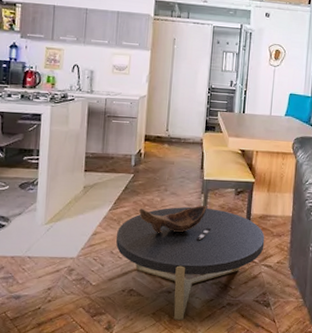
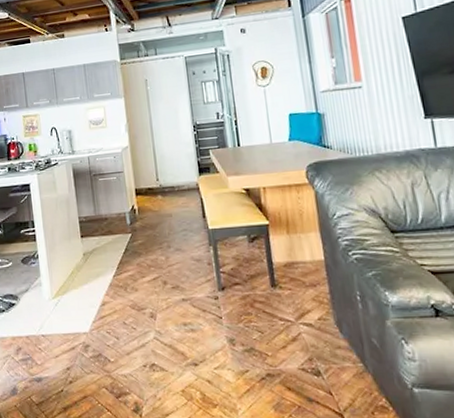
coffee table: present [115,206,265,320] -> none [125,262,298,397]
decorative bowl: present [139,205,212,241] -> none [145,258,229,301]

